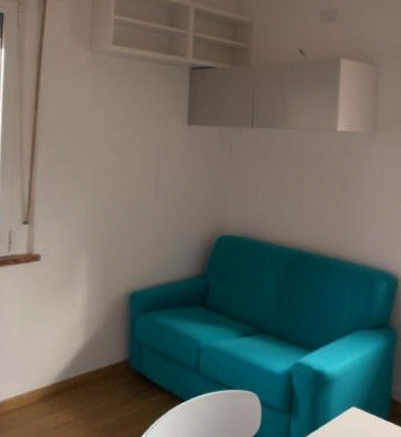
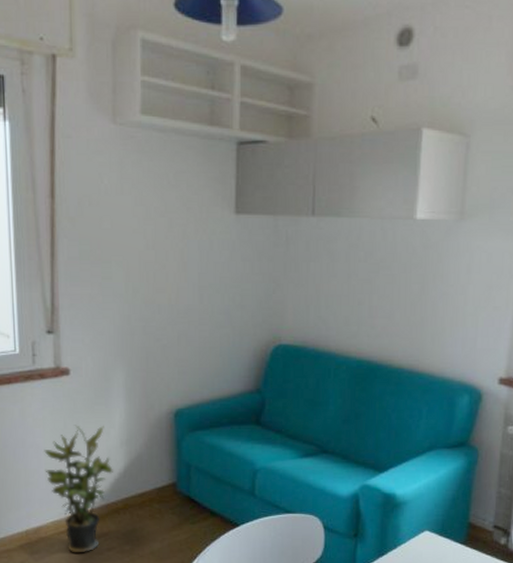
potted plant: none [12,305,73,427] -> present [44,425,113,553]

